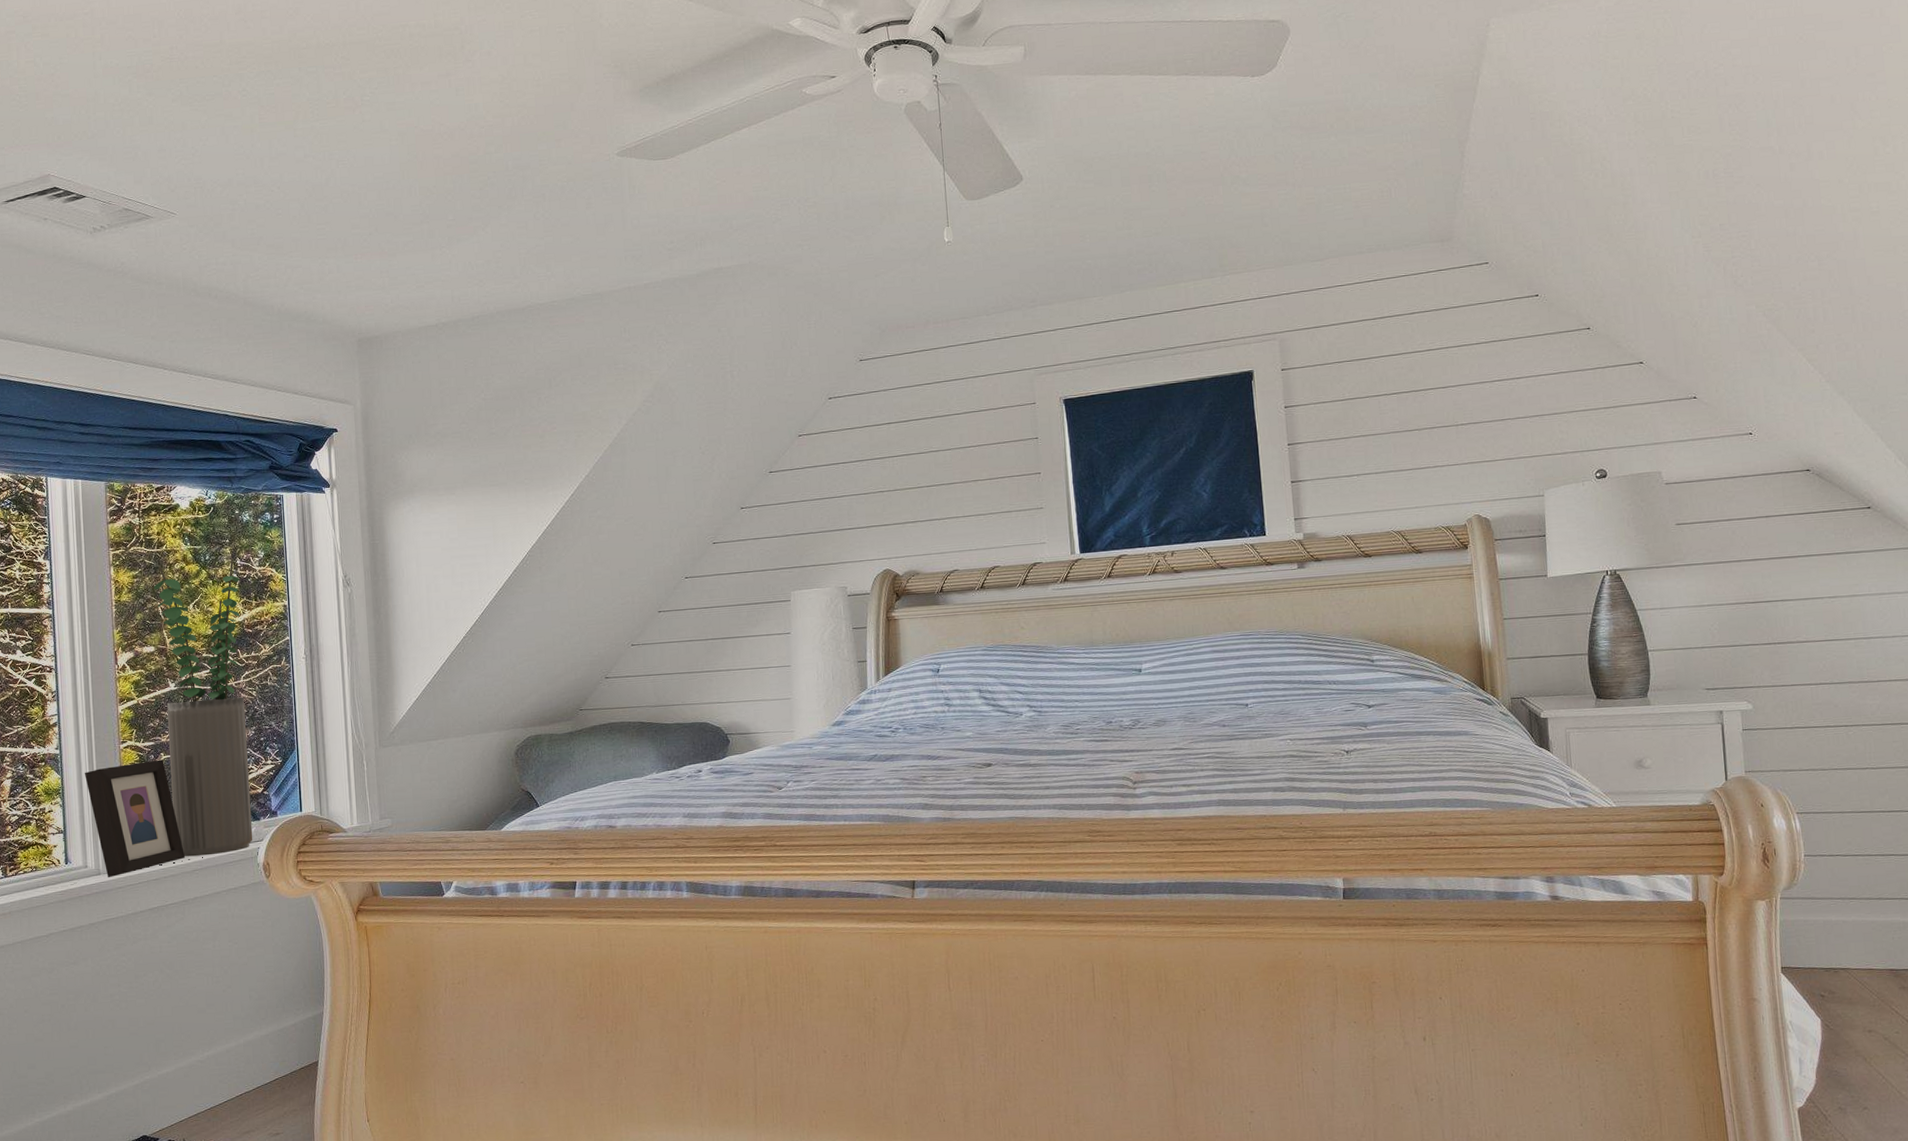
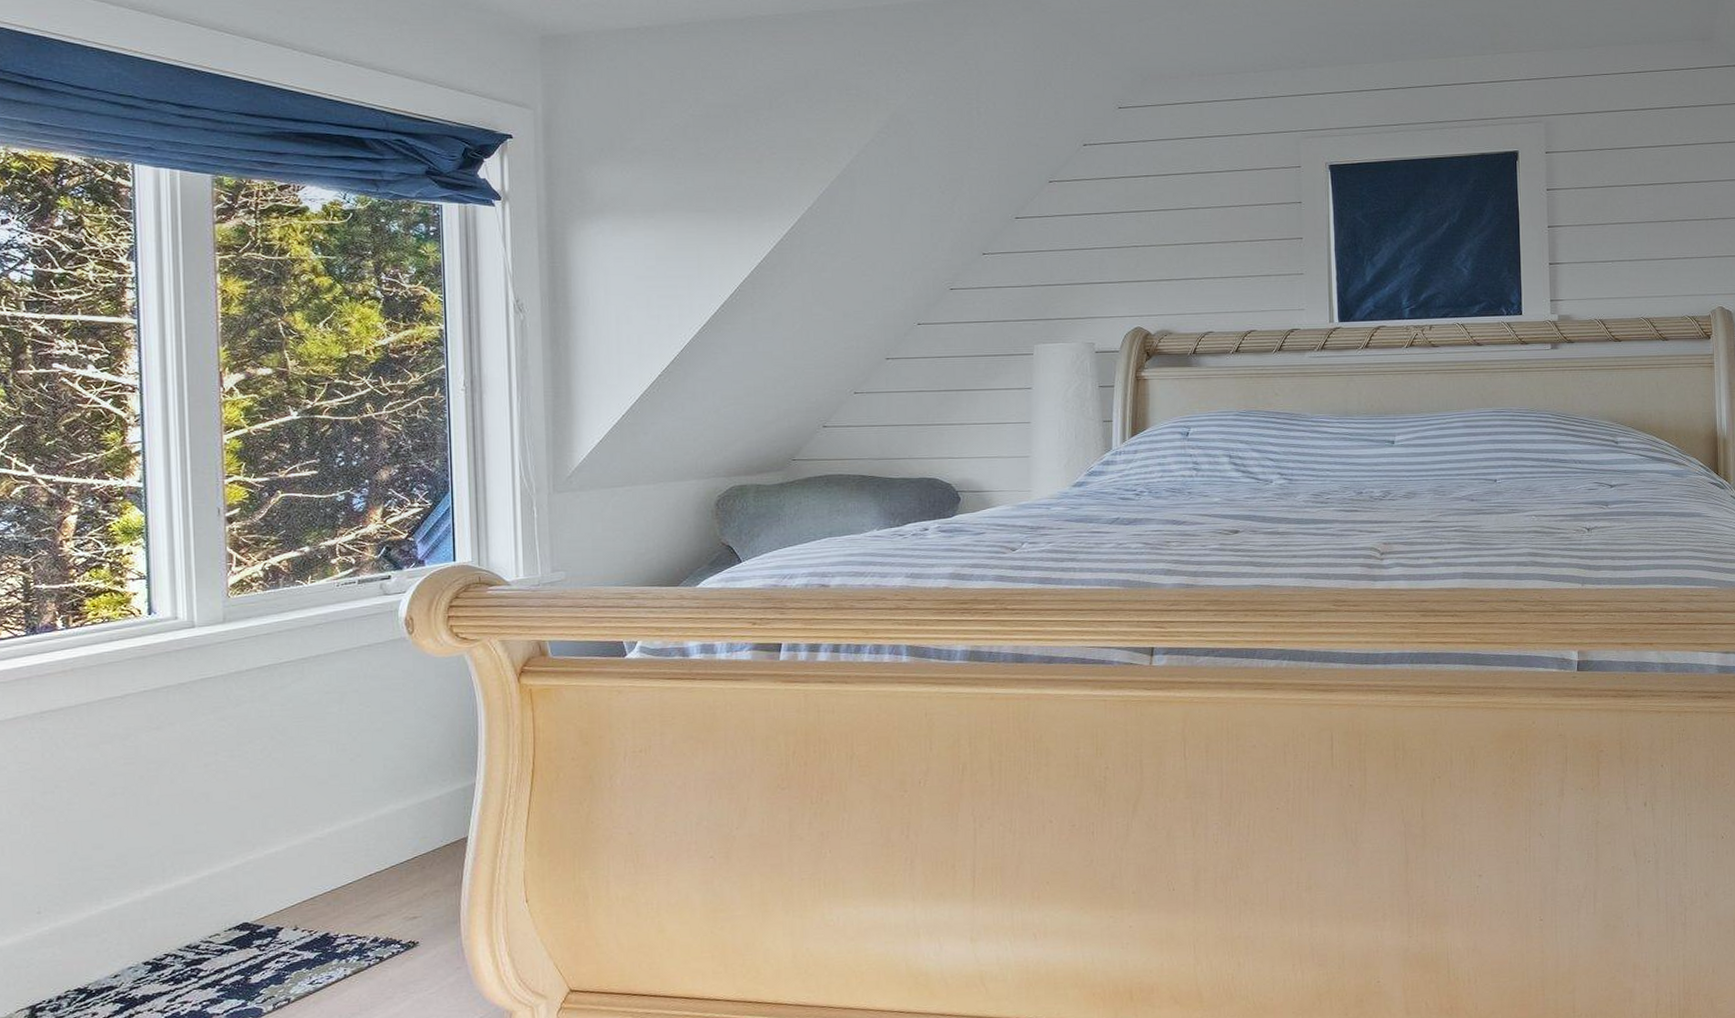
picture frame: present [84,759,186,878] -> none [175,498,307,632]
vase: present [153,560,253,857] -> none [272,275,393,609]

